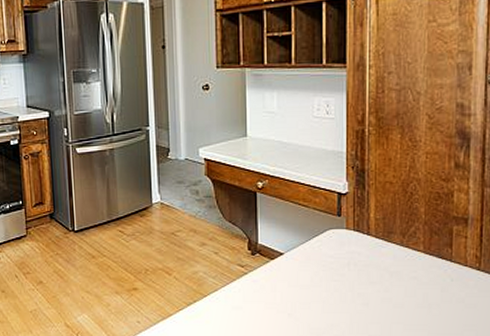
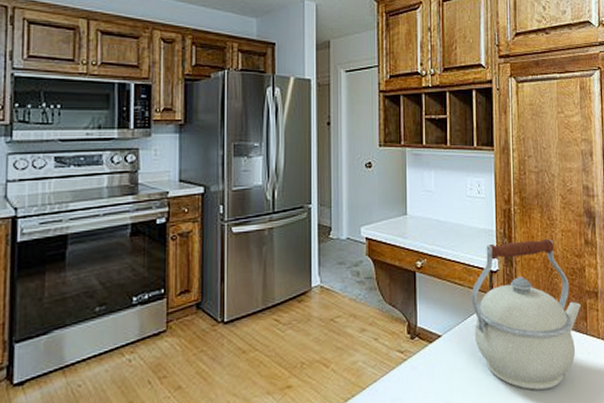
kettle: none [316,161,446,311] -> present [471,238,581,390]

